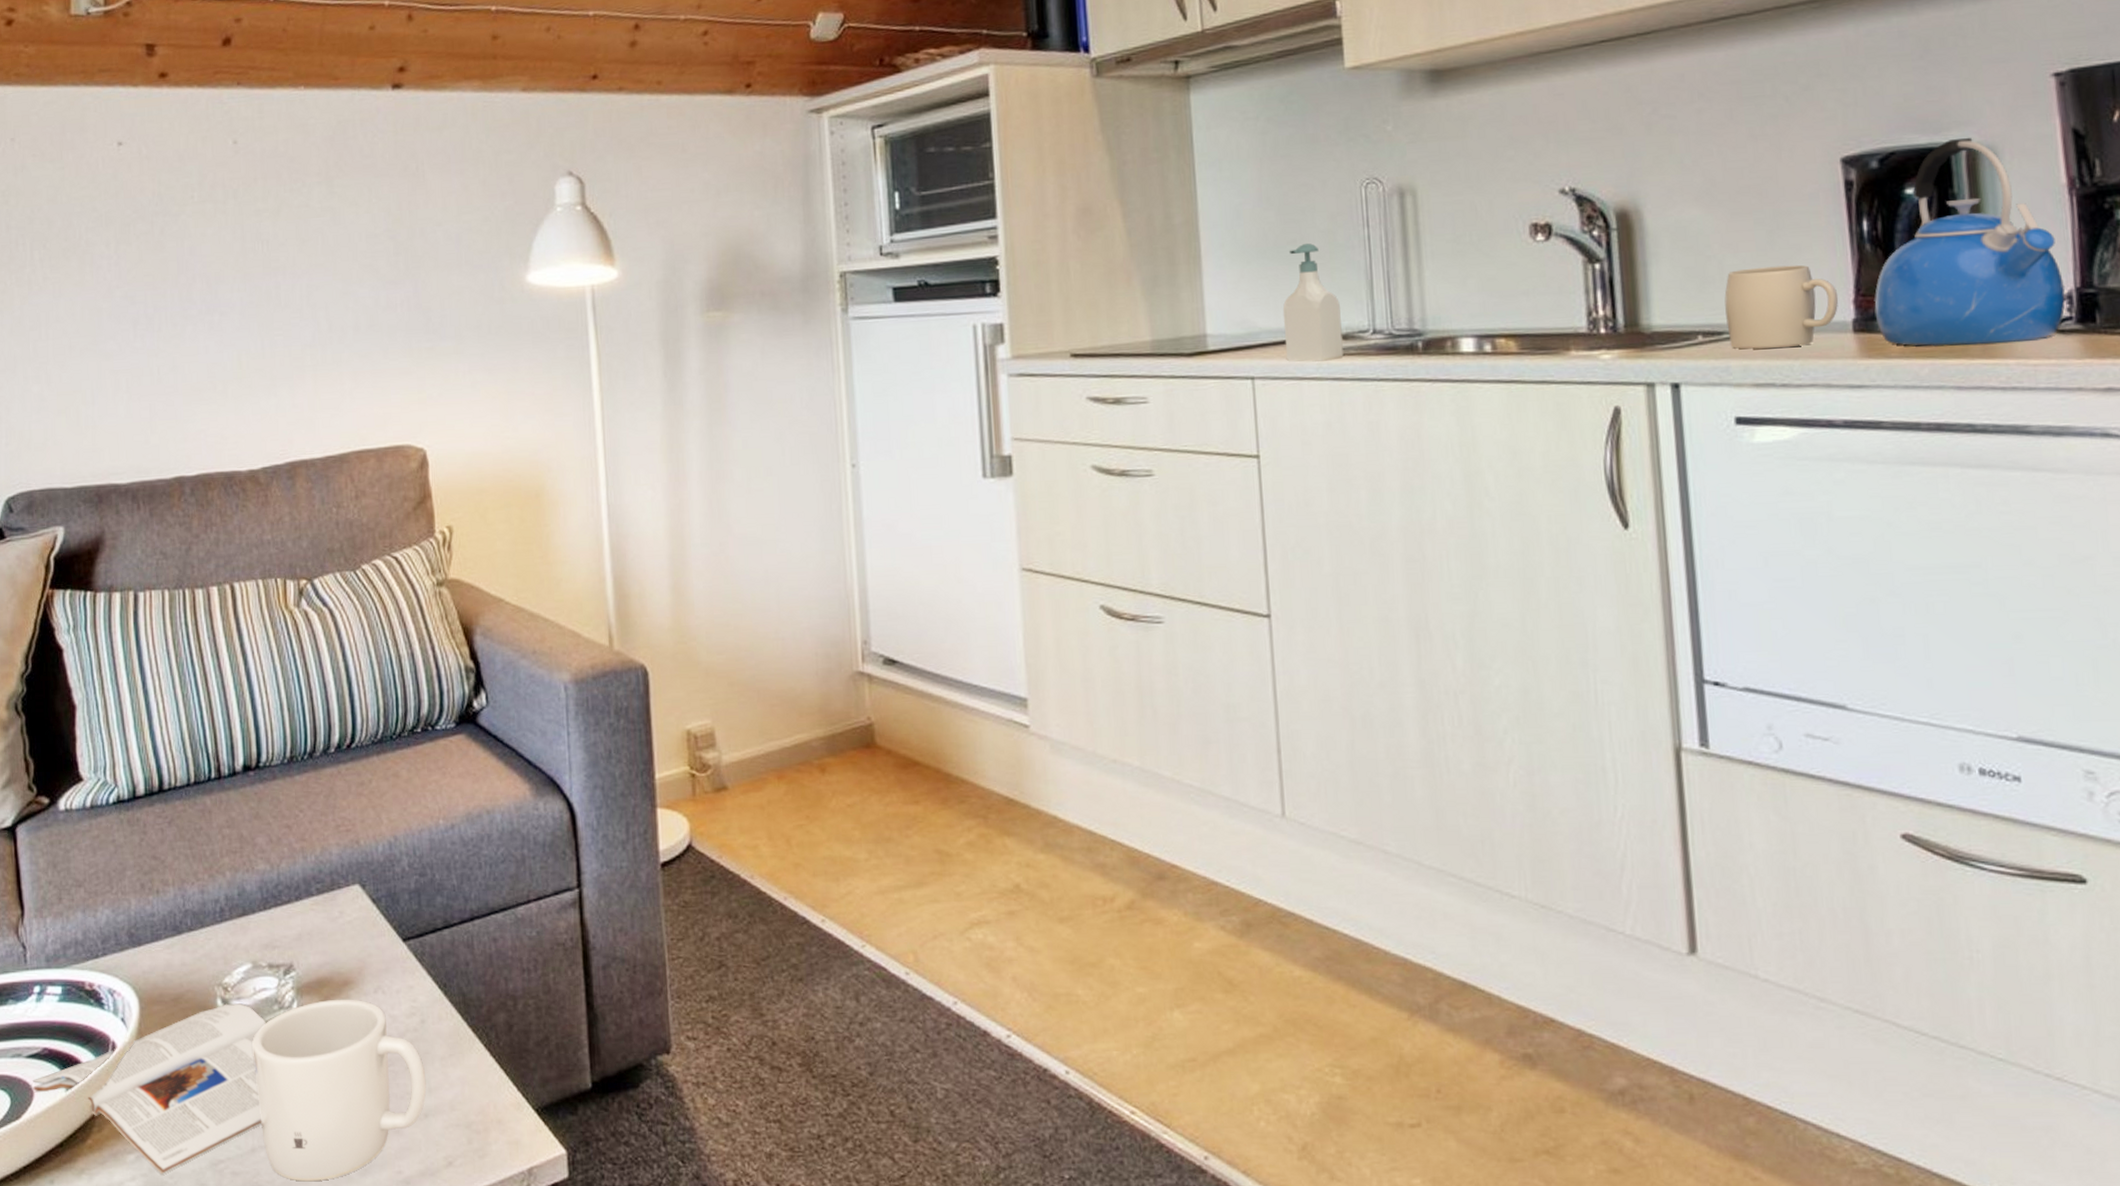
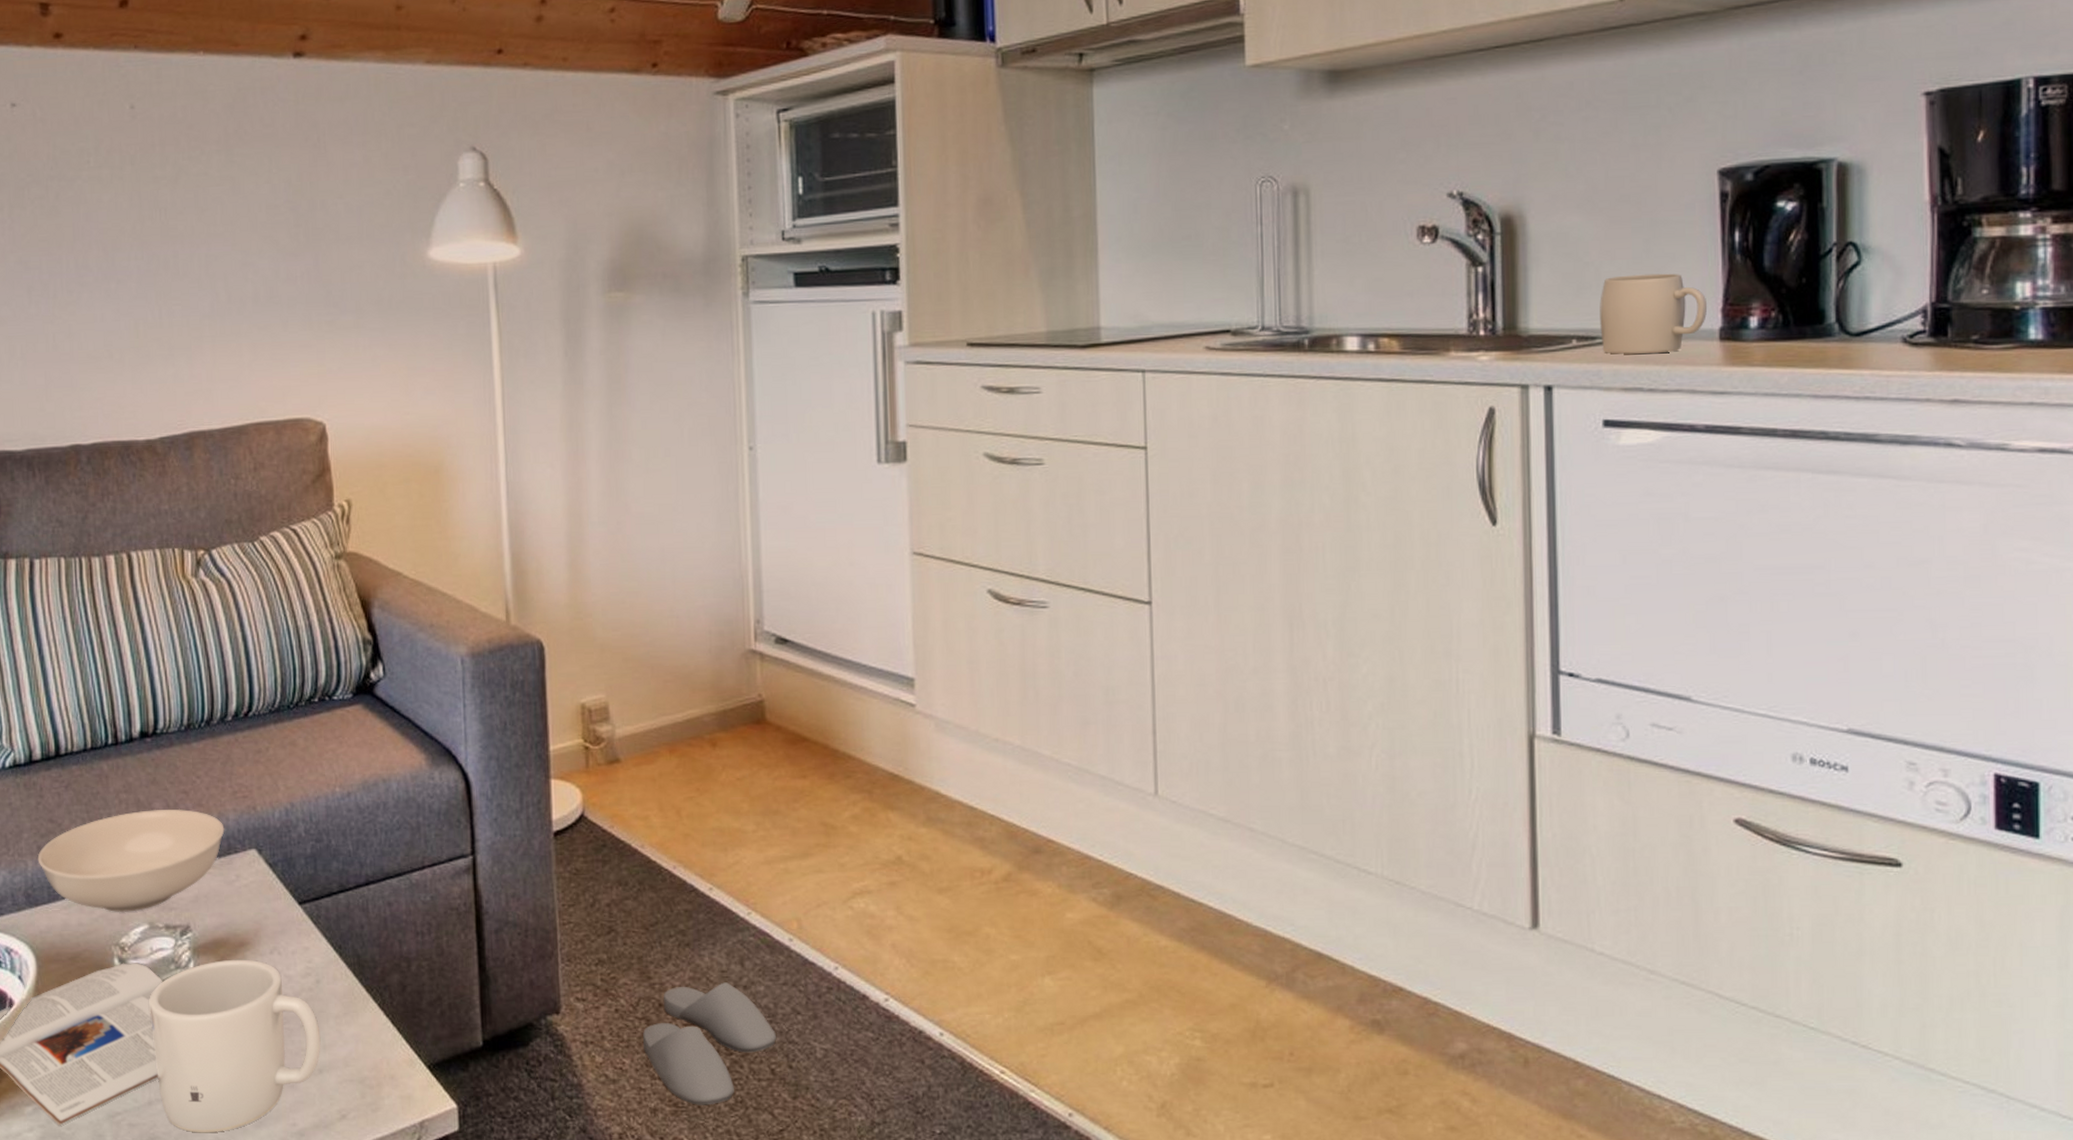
bowl: none [140,843,328,952] -> present [37,808,225,913]
slippers: none [756,1019,896,1150] -> present [643,982,777,1105]
soap bottle: present [1282,243,1344,362] -> none [1175,239,1232,357]
kettle: present [1874,137,2066,346] -> none [1740,152,1920,356]

